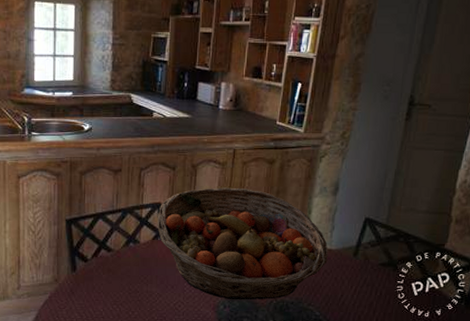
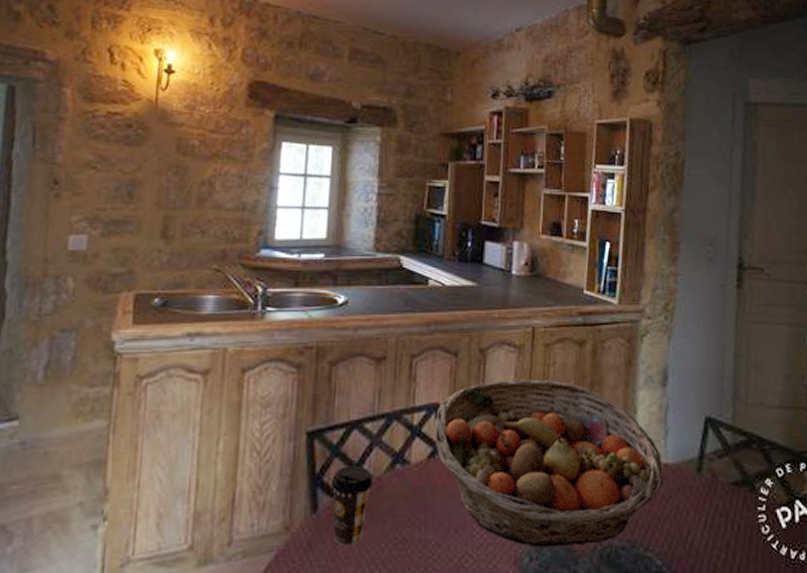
coffee cup: none [84,243,114,293] -> present [331,465,374,547]

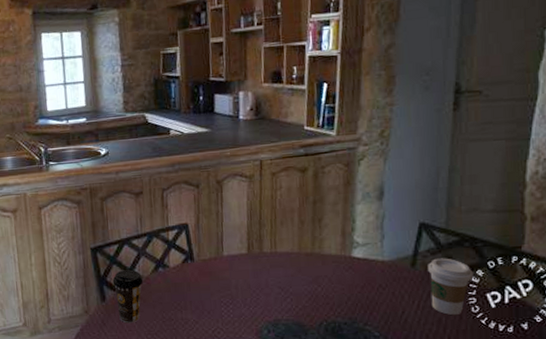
fruit basket: present [434,379,665,548] -> none [185,200,381,324]
coffee cup: none [715,462,763,538] -> present [428,258,474,316]

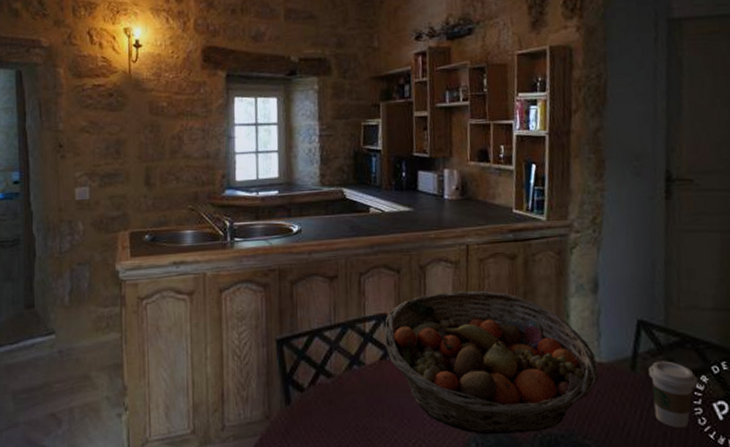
coffee cup: present [112,269,144,323] -> none [299,366,335,432]
fruit basket: none [185,200,381,324] -> present [383,290,599,435]

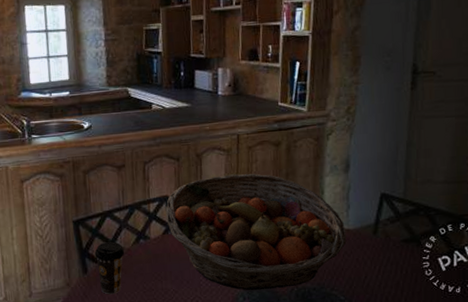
coffee cup: none [299,366,335,432] -> present [94,242,125,295]
coffee cup: present [649,361,698,429] -> none [388,226,427,279]

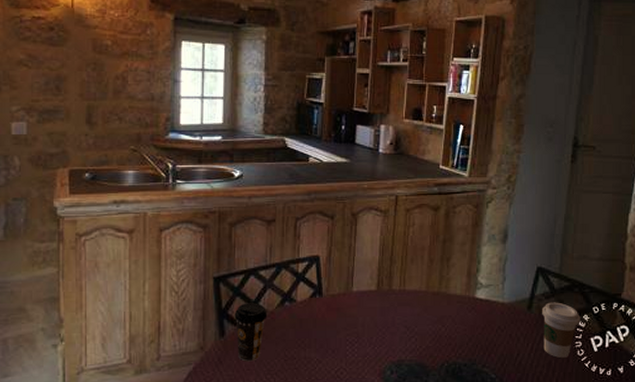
fruit basket: present [165,173,347,291] -> none [315,237,501,364]
coffee cup: none [388,226,427,279] -> present [542,302,581,359]

